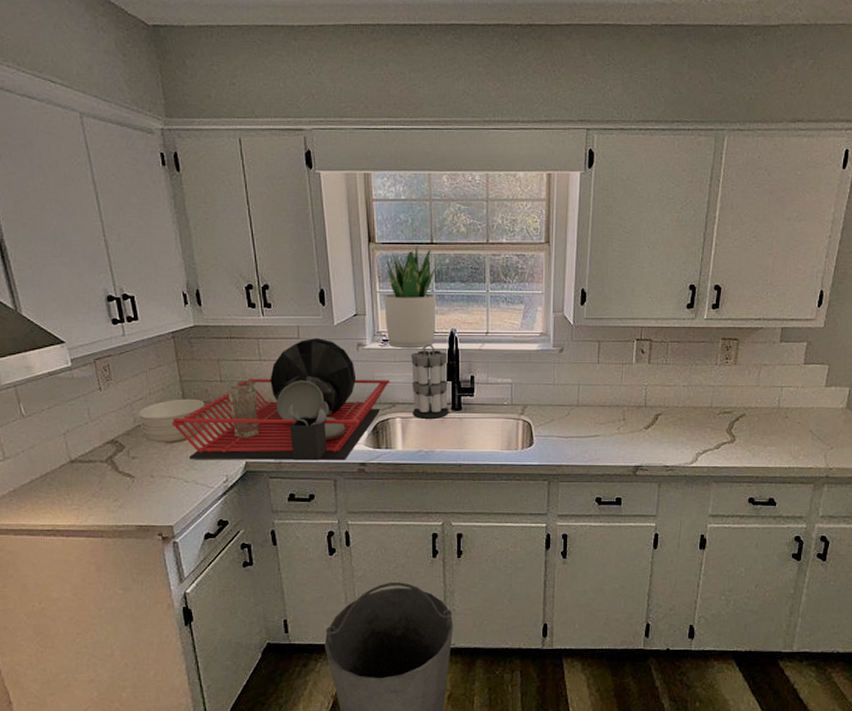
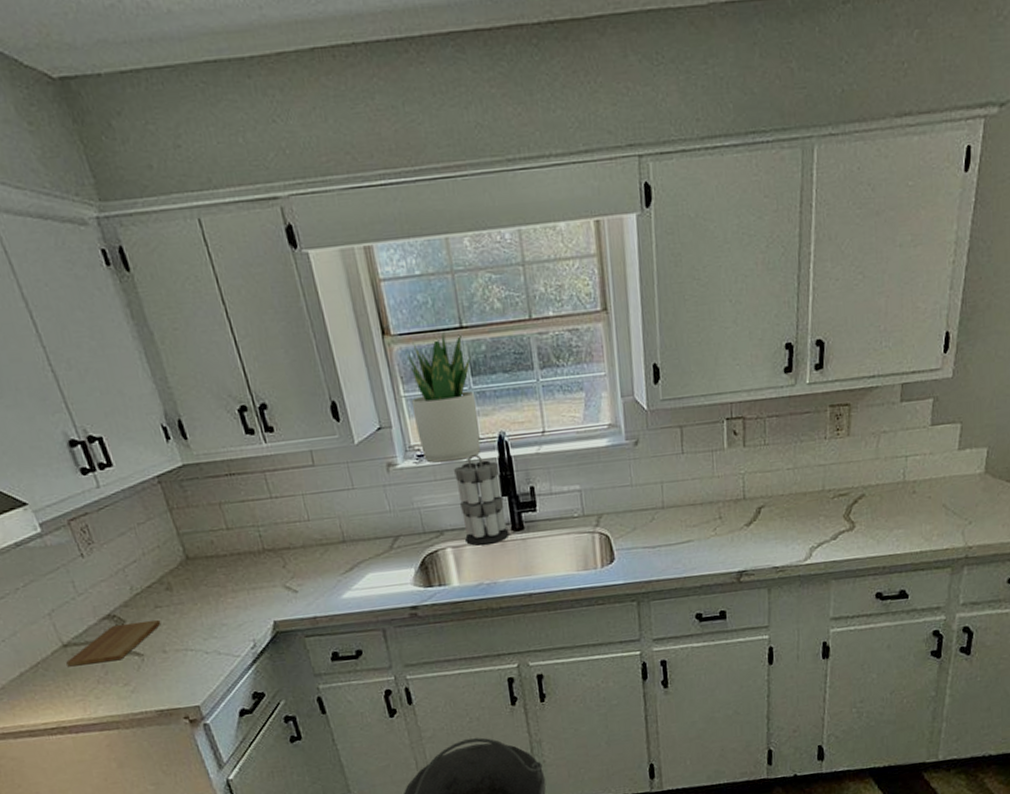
cutting board: none [70,448,154,480] -> present [66,619,161,667]
bowl: present [138,398,207,443] -> none [133,553,220,612]
dish rack: present [171,338,390,461] -> none [176,462,433,627]

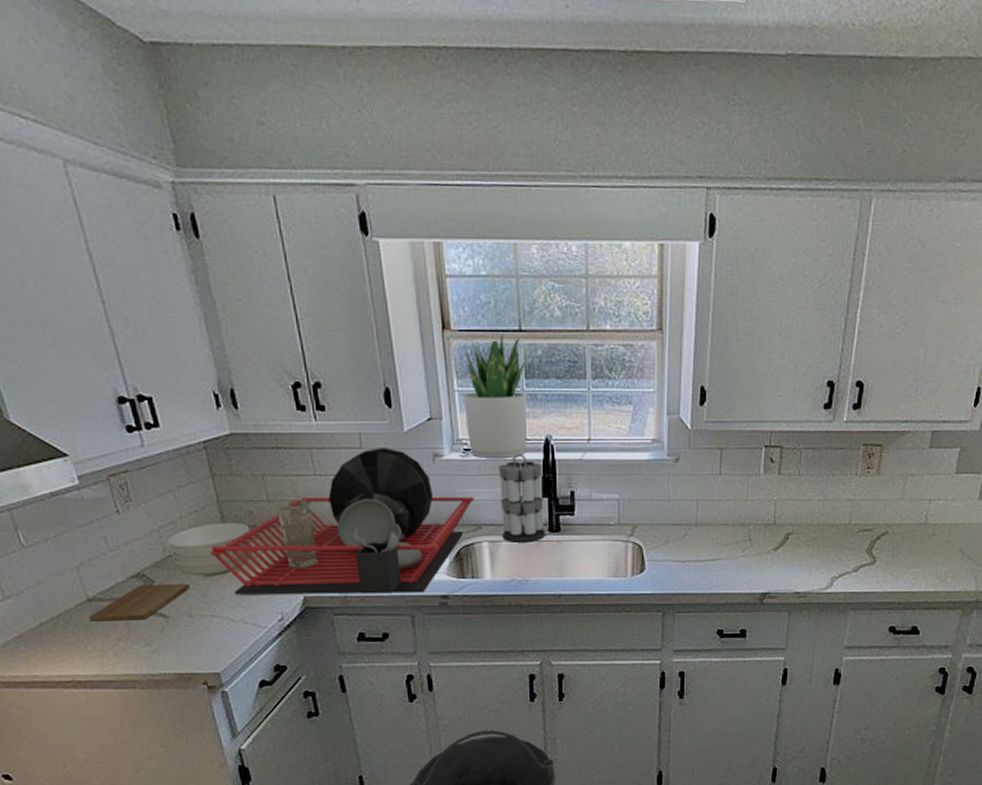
bowl: none [133,553,220,612] -> present [167,522,254,576]
dish rack: none [176,462,433,627] -> present [210,448,474,595]

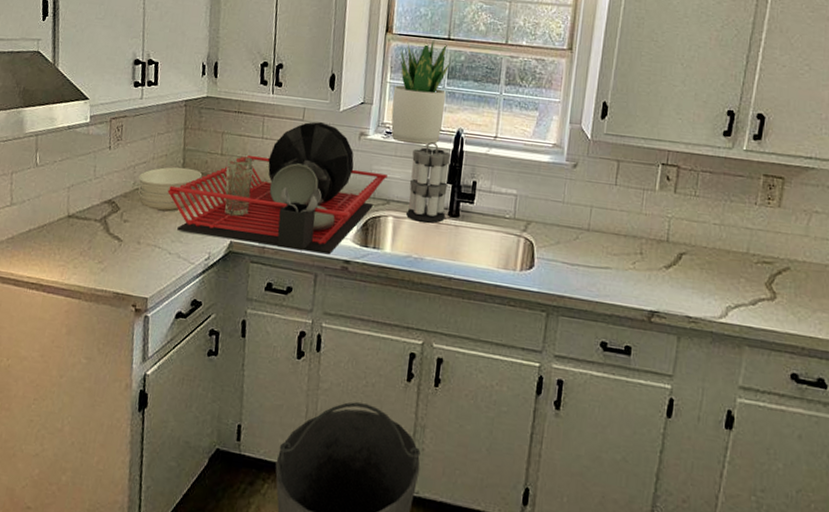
cutting board: present [89,583,191,622] -> none [64,210,146,241]

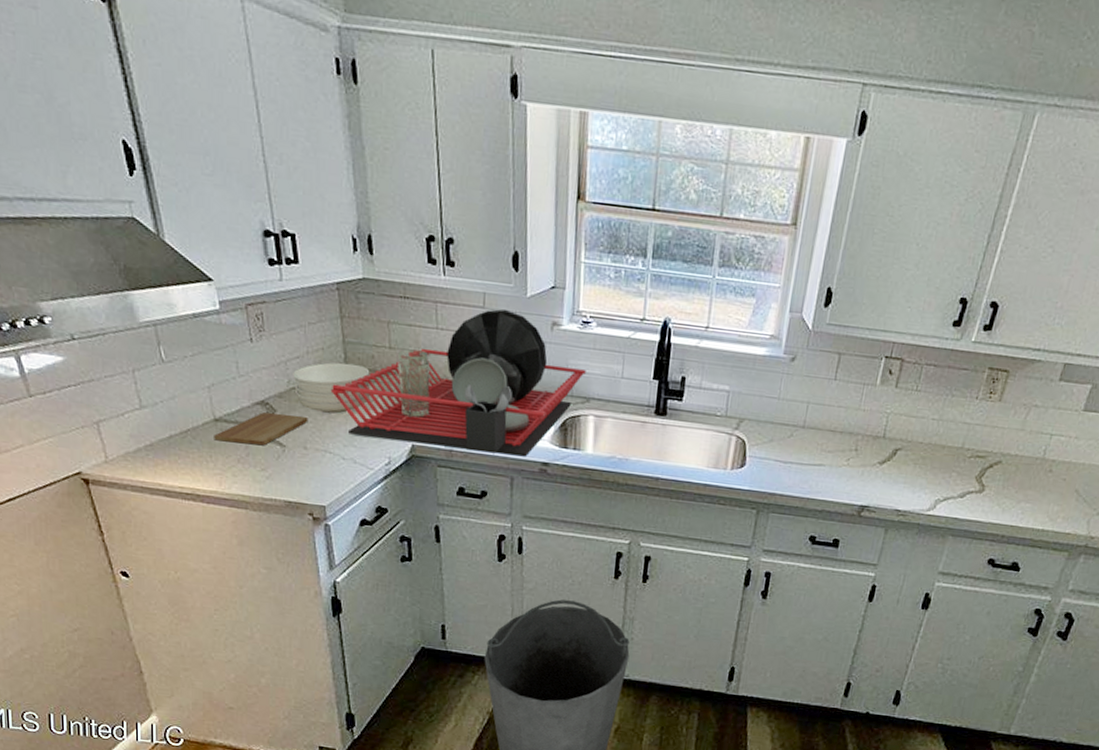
cutting board: none [64,210,146,241] -> present [214,412,309,446]
planter: present [391,40,450,145] -> none [587,210,655,336]
spice rack: present [406,141,451,223] -> none [609,332,658,422]

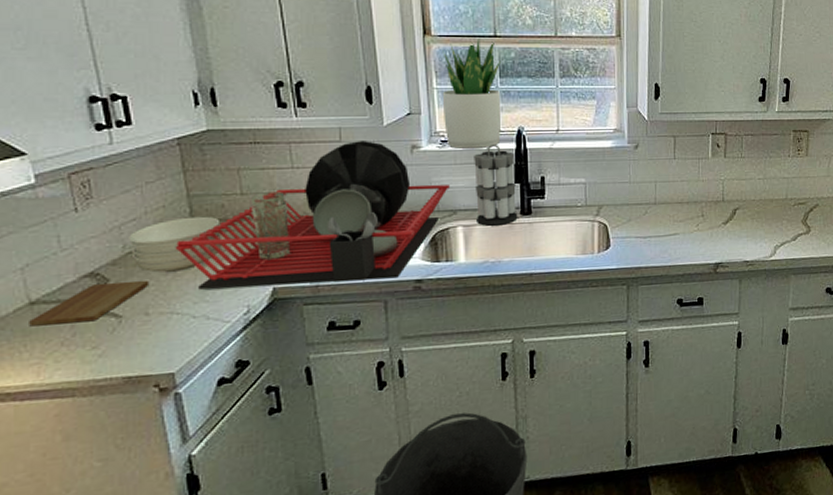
planter: none [587,210,655,336] -> present [442,39,502,149]
spice rack: none [609,332,658,422] -> present [474,143,518,226]

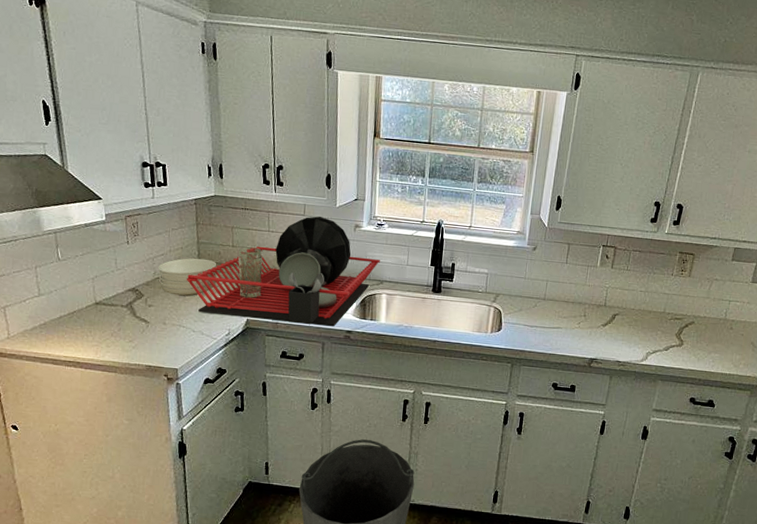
cutting board: present [29,280,150,327] -> none [94,297,168,323]
planter: present [442,39,502,149] -> none [381,144,431,234]
spice rack: present [474,143,518,226] -> none [397,231,434,298]

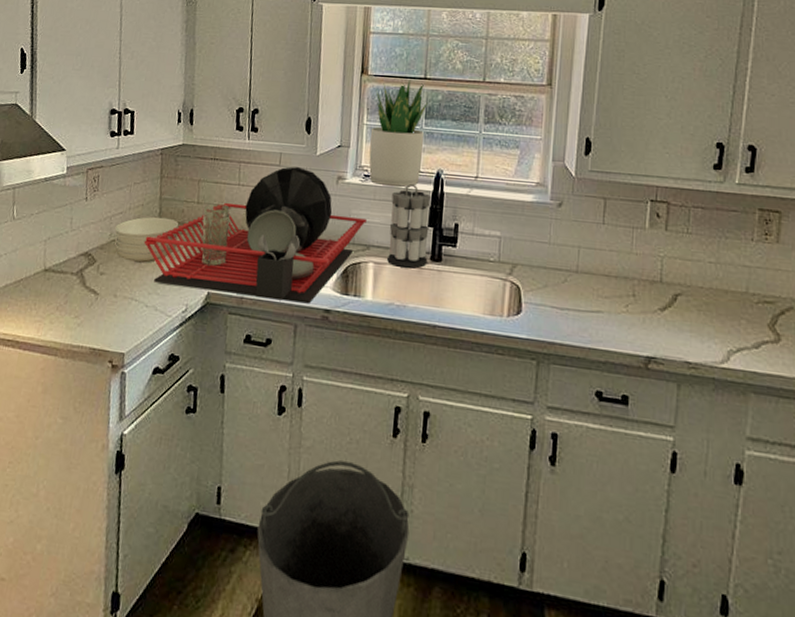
planter: none [381,144,431,234] -> present [369,80,428,187]
spice rack: none [397,231,434,298] -> present [387,183,432,269]

